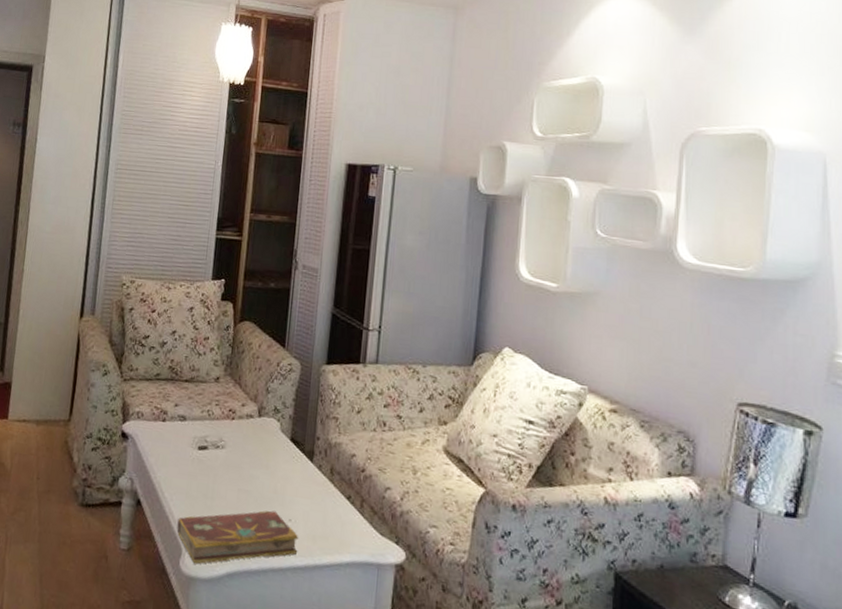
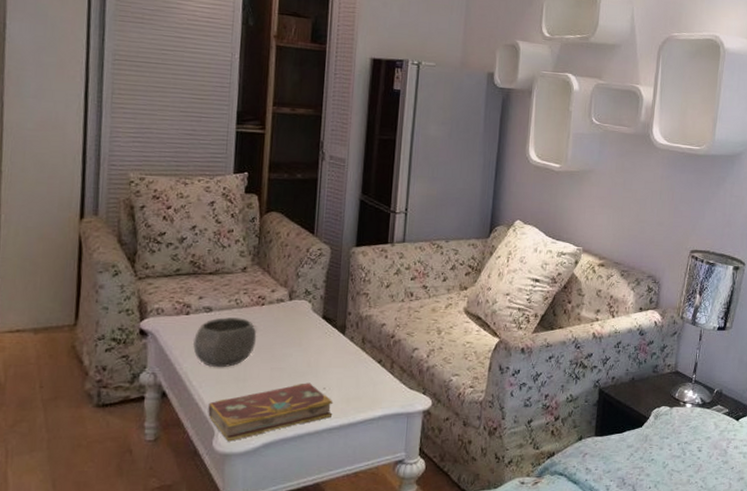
ceramic bowl: none [166,428,226,482] -> present [192,317,257,368]

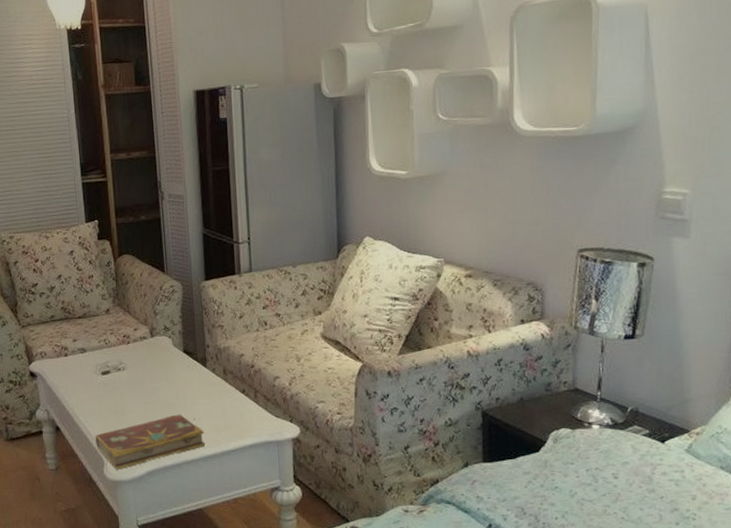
ceramic bowl: present [192,317,257,368] -> none [74,356,128,404]

